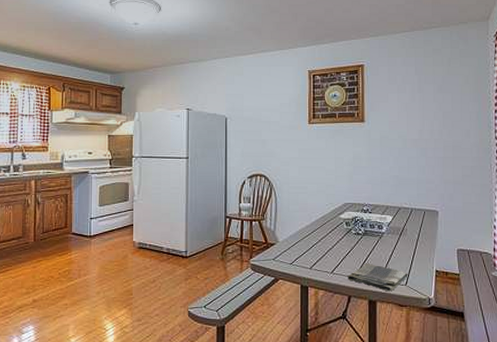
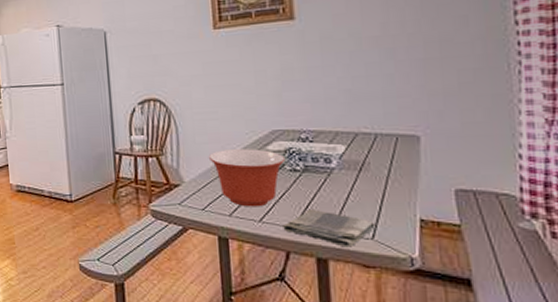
mixing bowl: none [298,217,352,262] -> present [208,149,286,207]

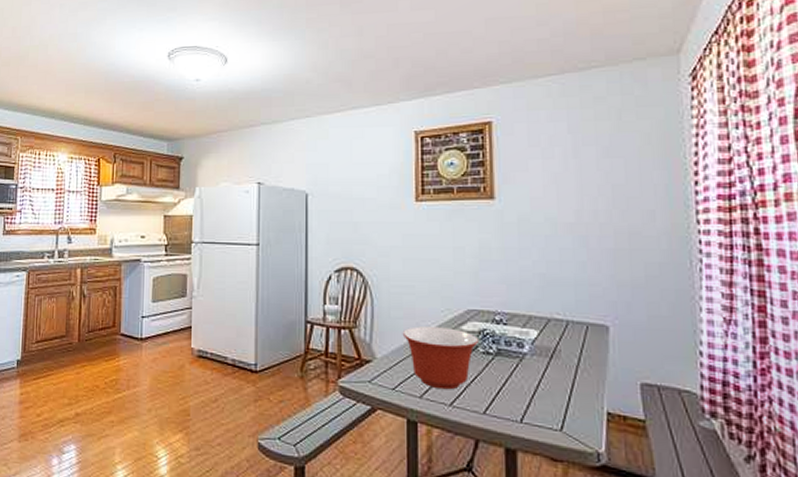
dish towel: present [283,209,375,247] -> none [473,394,564,439]

